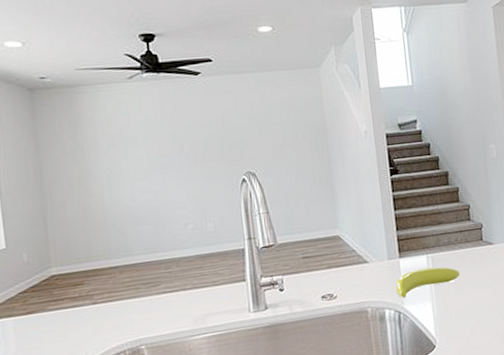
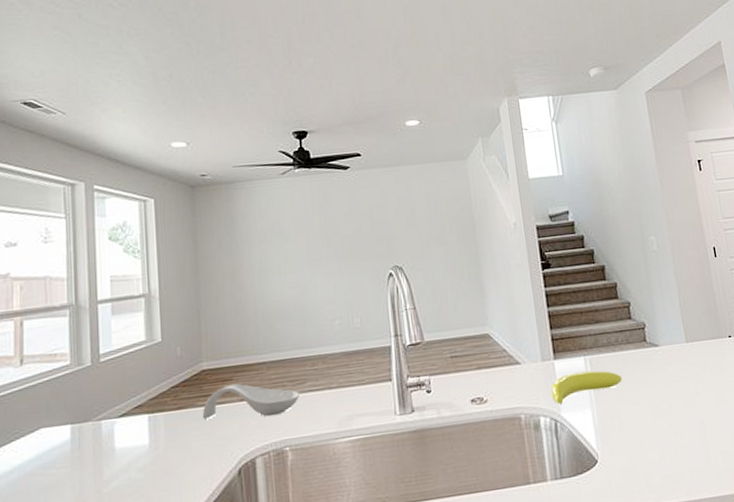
spoon rest: none [53,288,154,323] -> present [202,384,299,419]

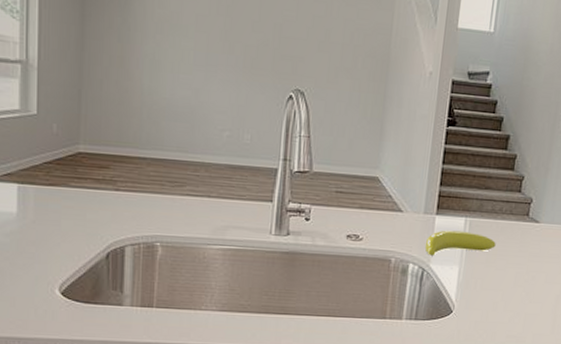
spoon rest: present [202,384,299,419] -> none [74,172,177,212]

